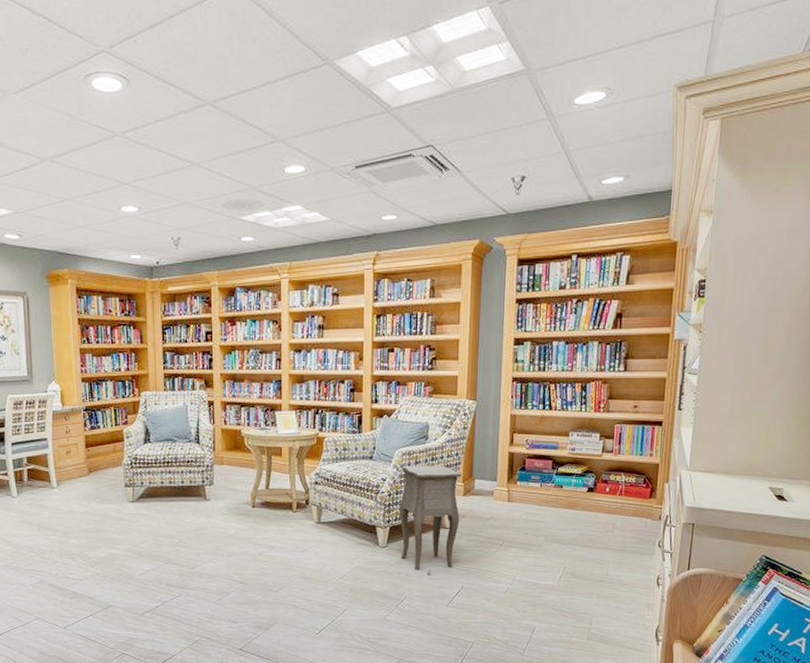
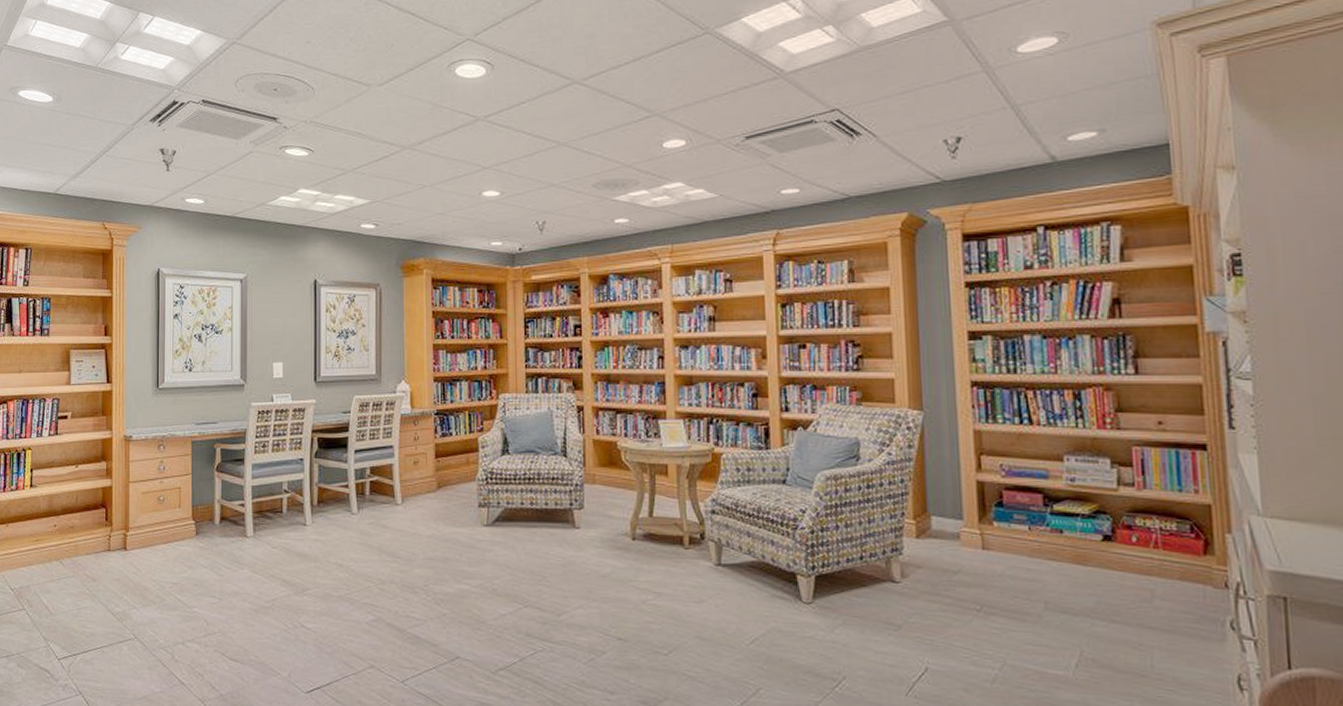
side table: present [399,465,461,576] -> none [826,493,914,648]

